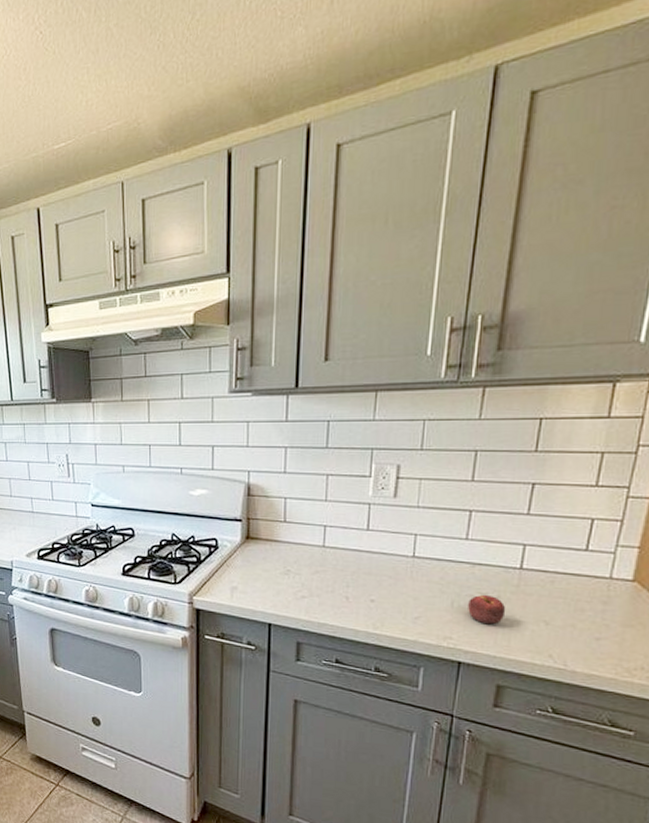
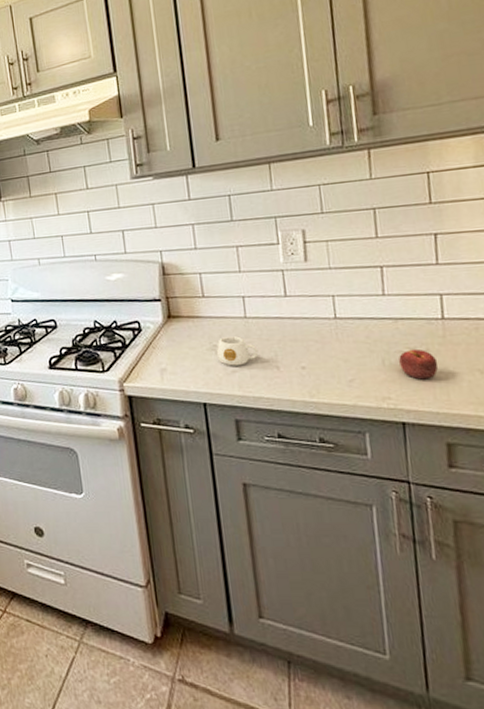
mug: none [289,563,331,592] -> present [216,336,259,366]

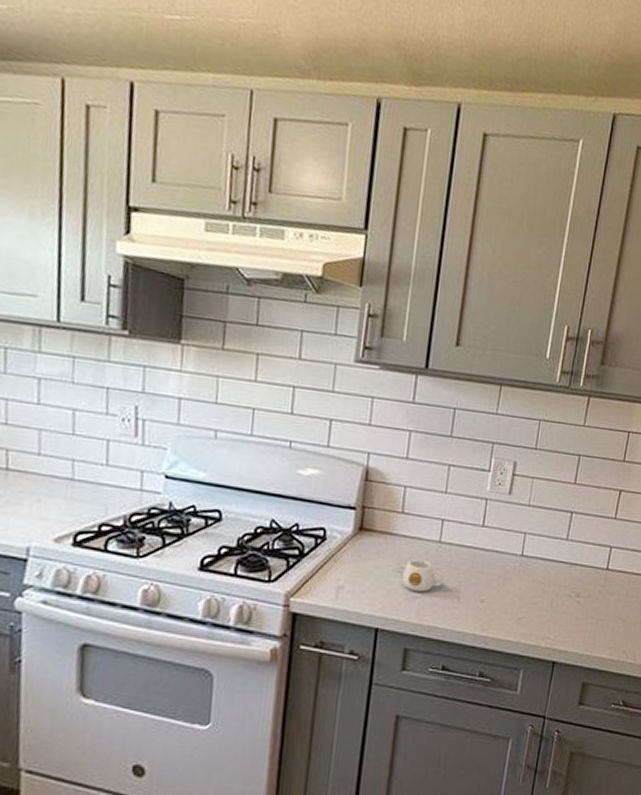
apple: present [399,348,439,380] -> none [564,594,594,624]

